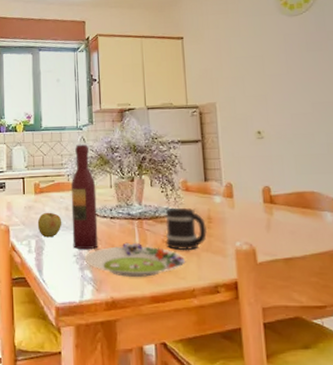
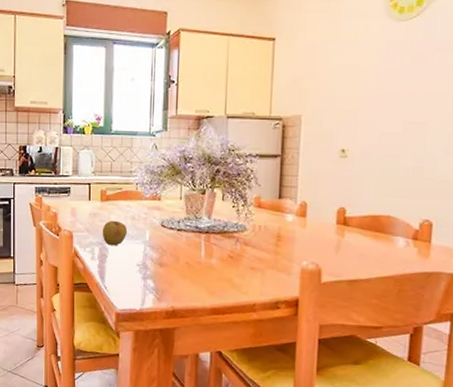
wine bottle: present [71,144,99,250] -> none [137,152,165,260]
salad plate: present [84,242,186,277] -> none [148,255,250,290]
mug: present [165,208,208,251] -> none [231,224,276,267]

